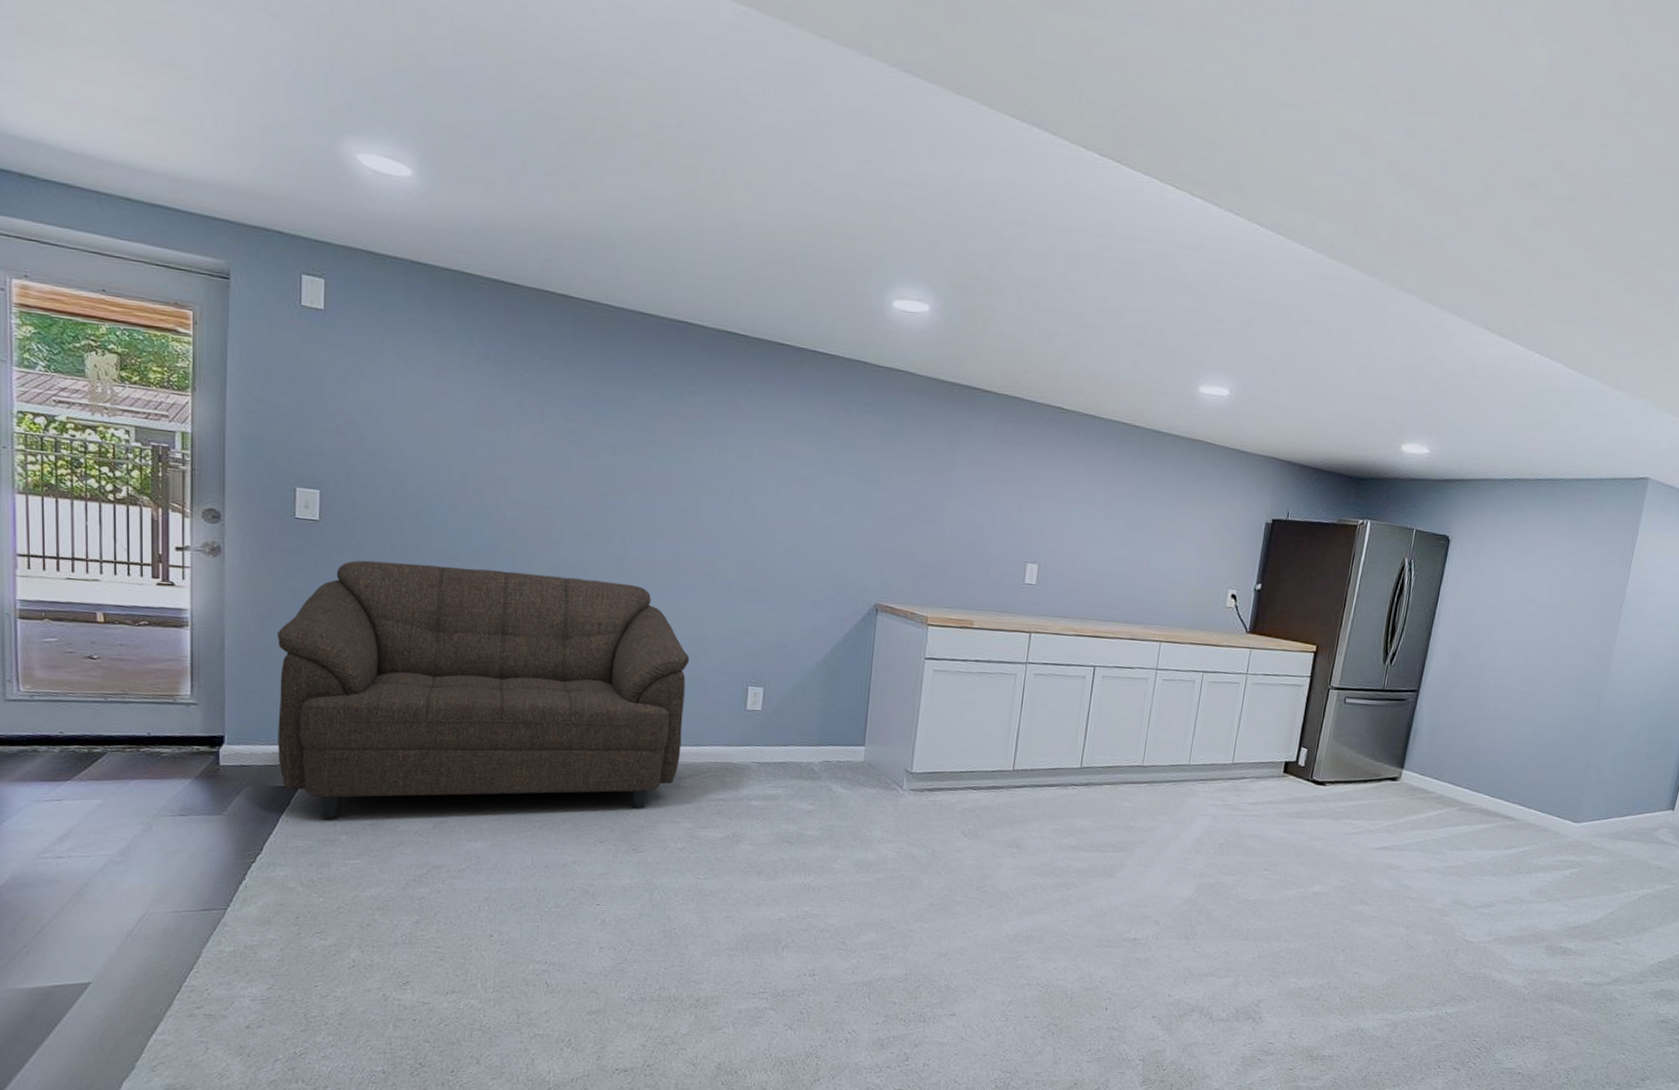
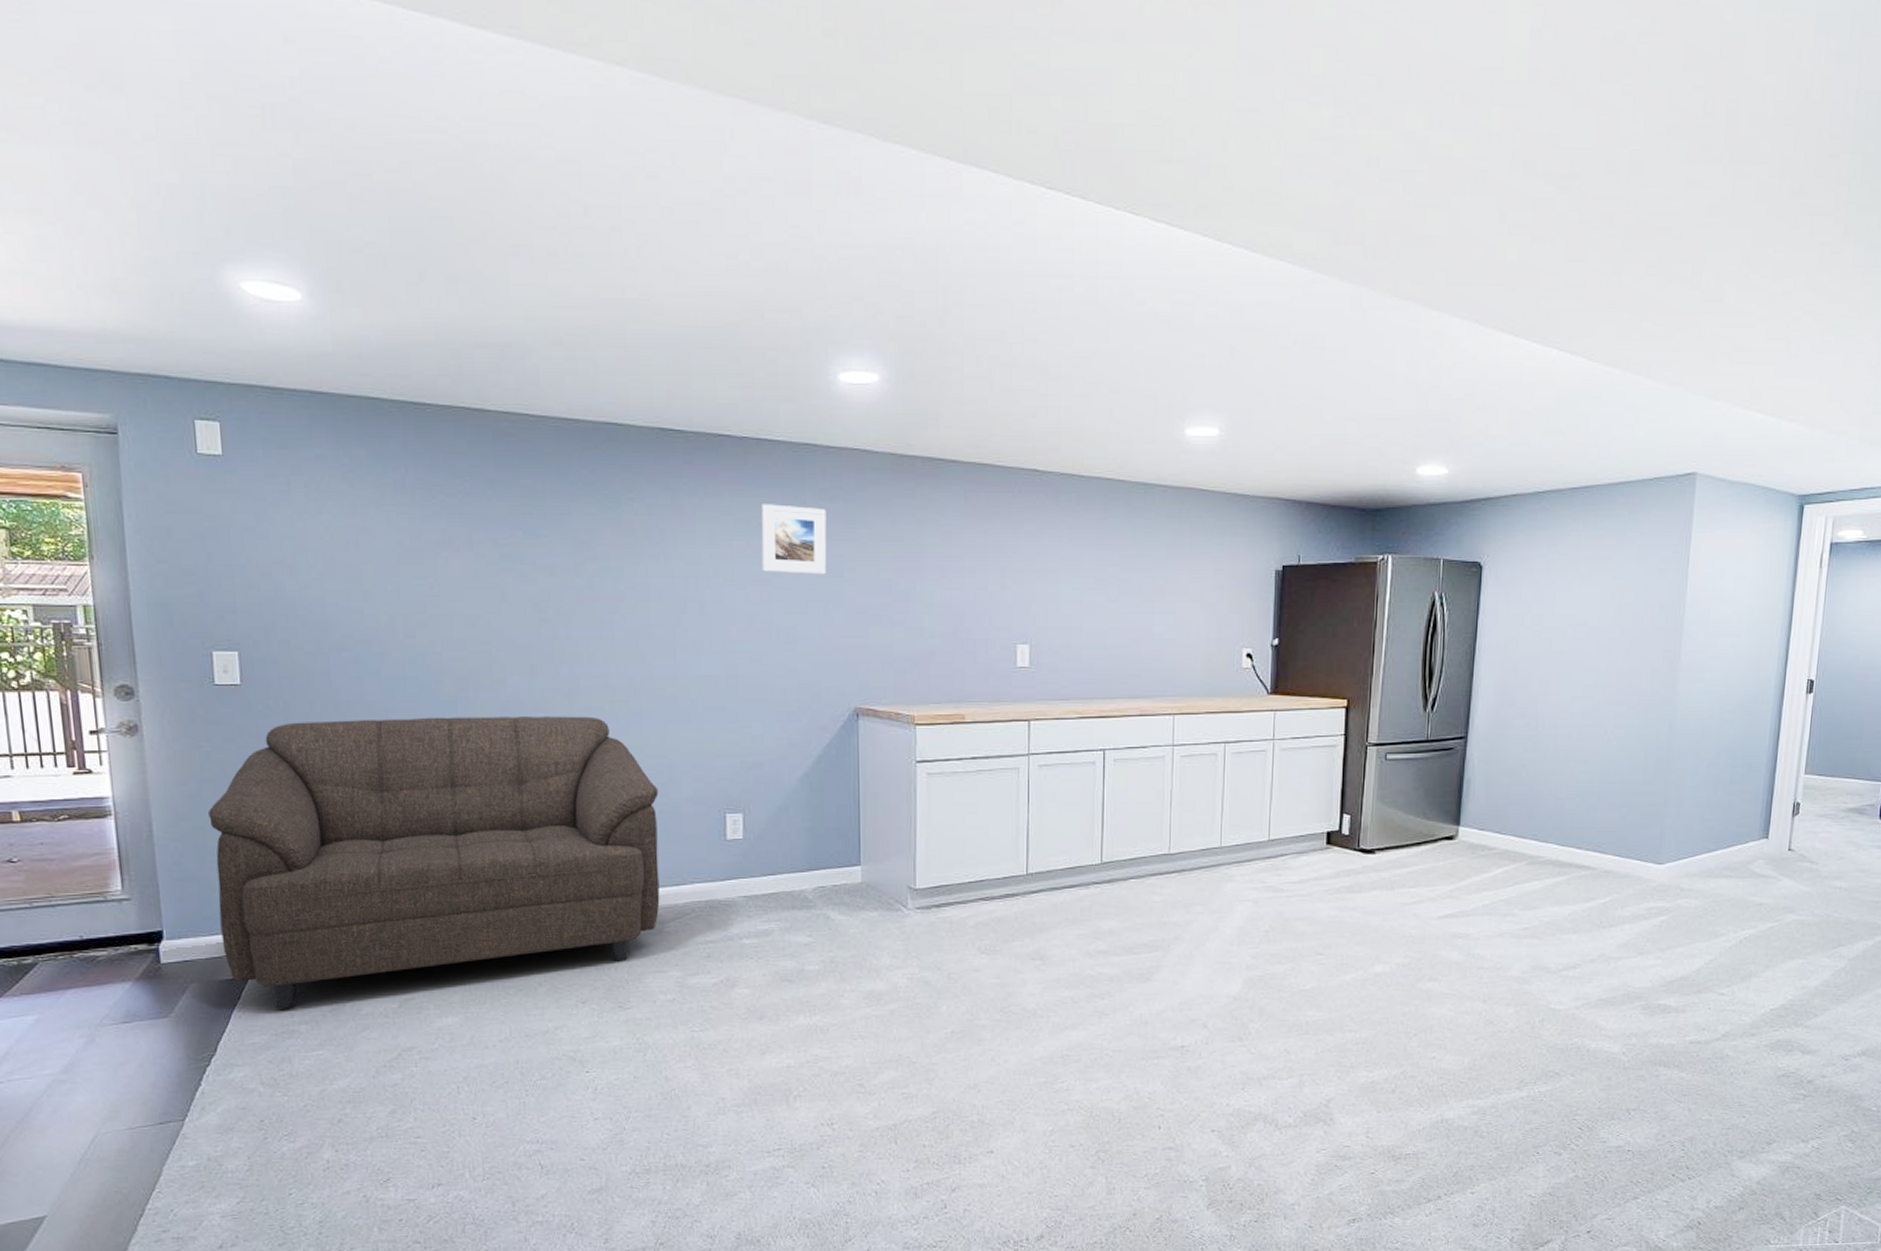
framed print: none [805,410,869,481] -> present [761,504,827,575]

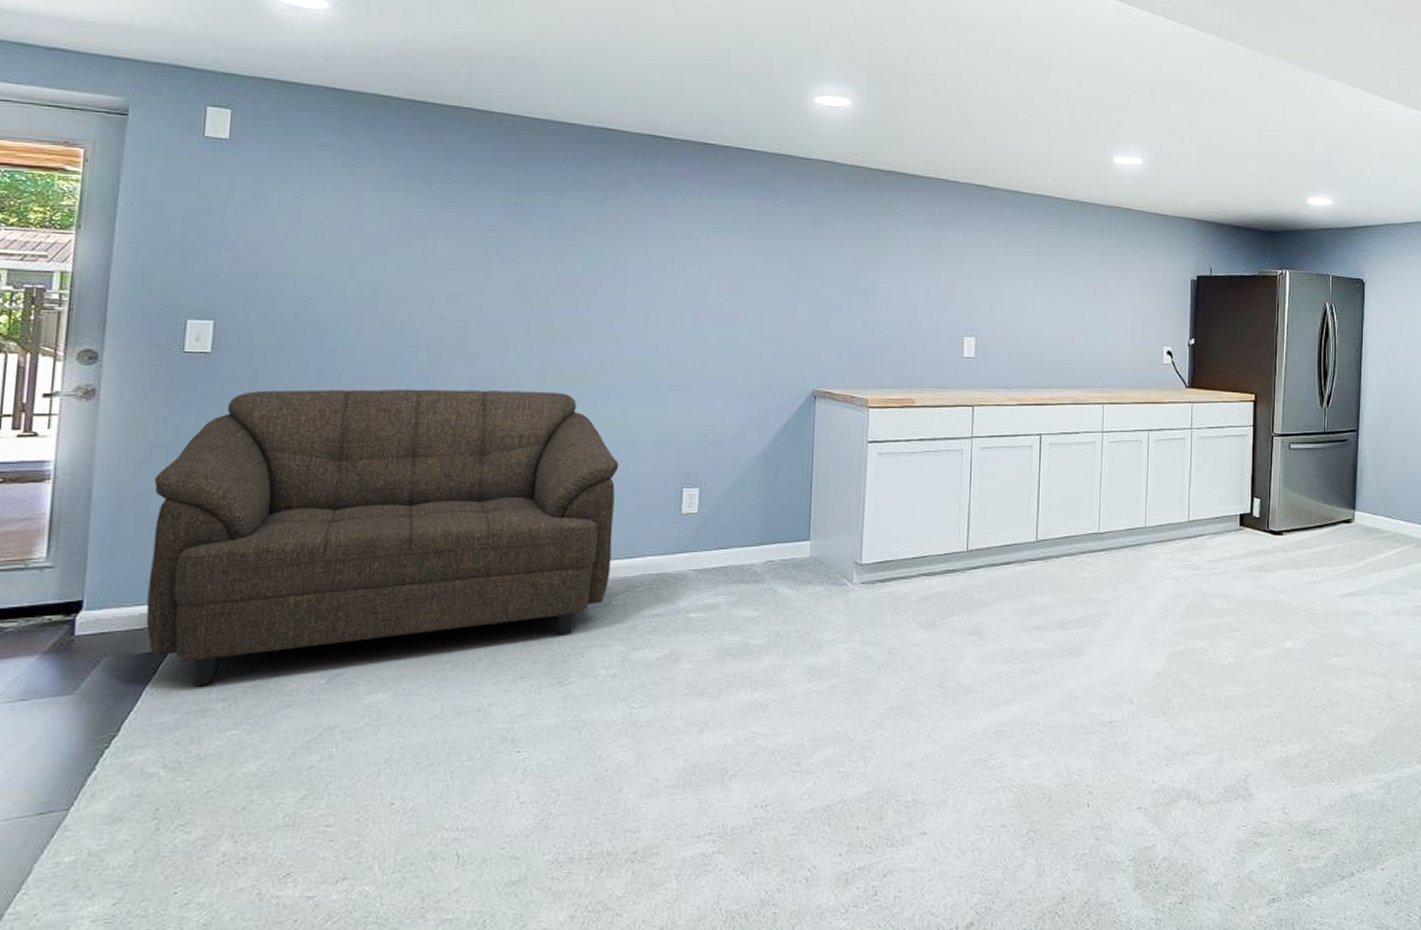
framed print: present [761,504,827,575] -> none [735,205,797,269]

